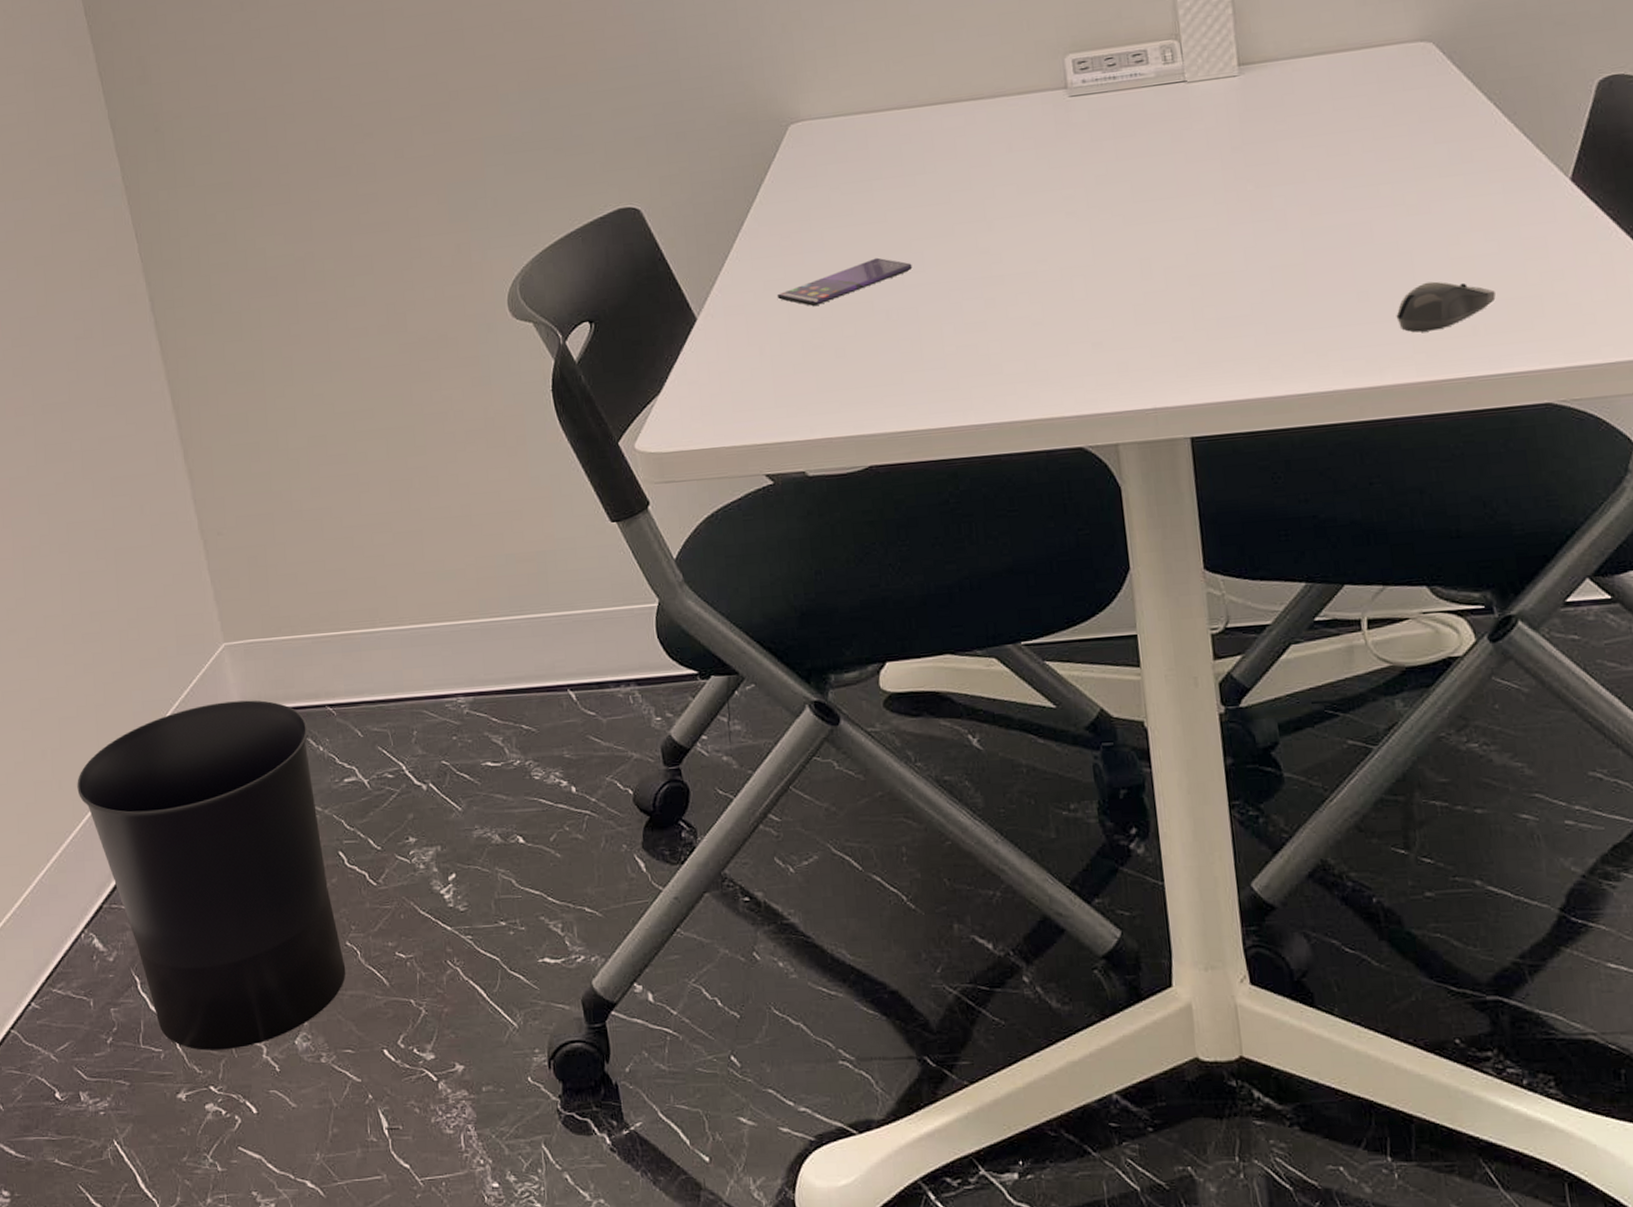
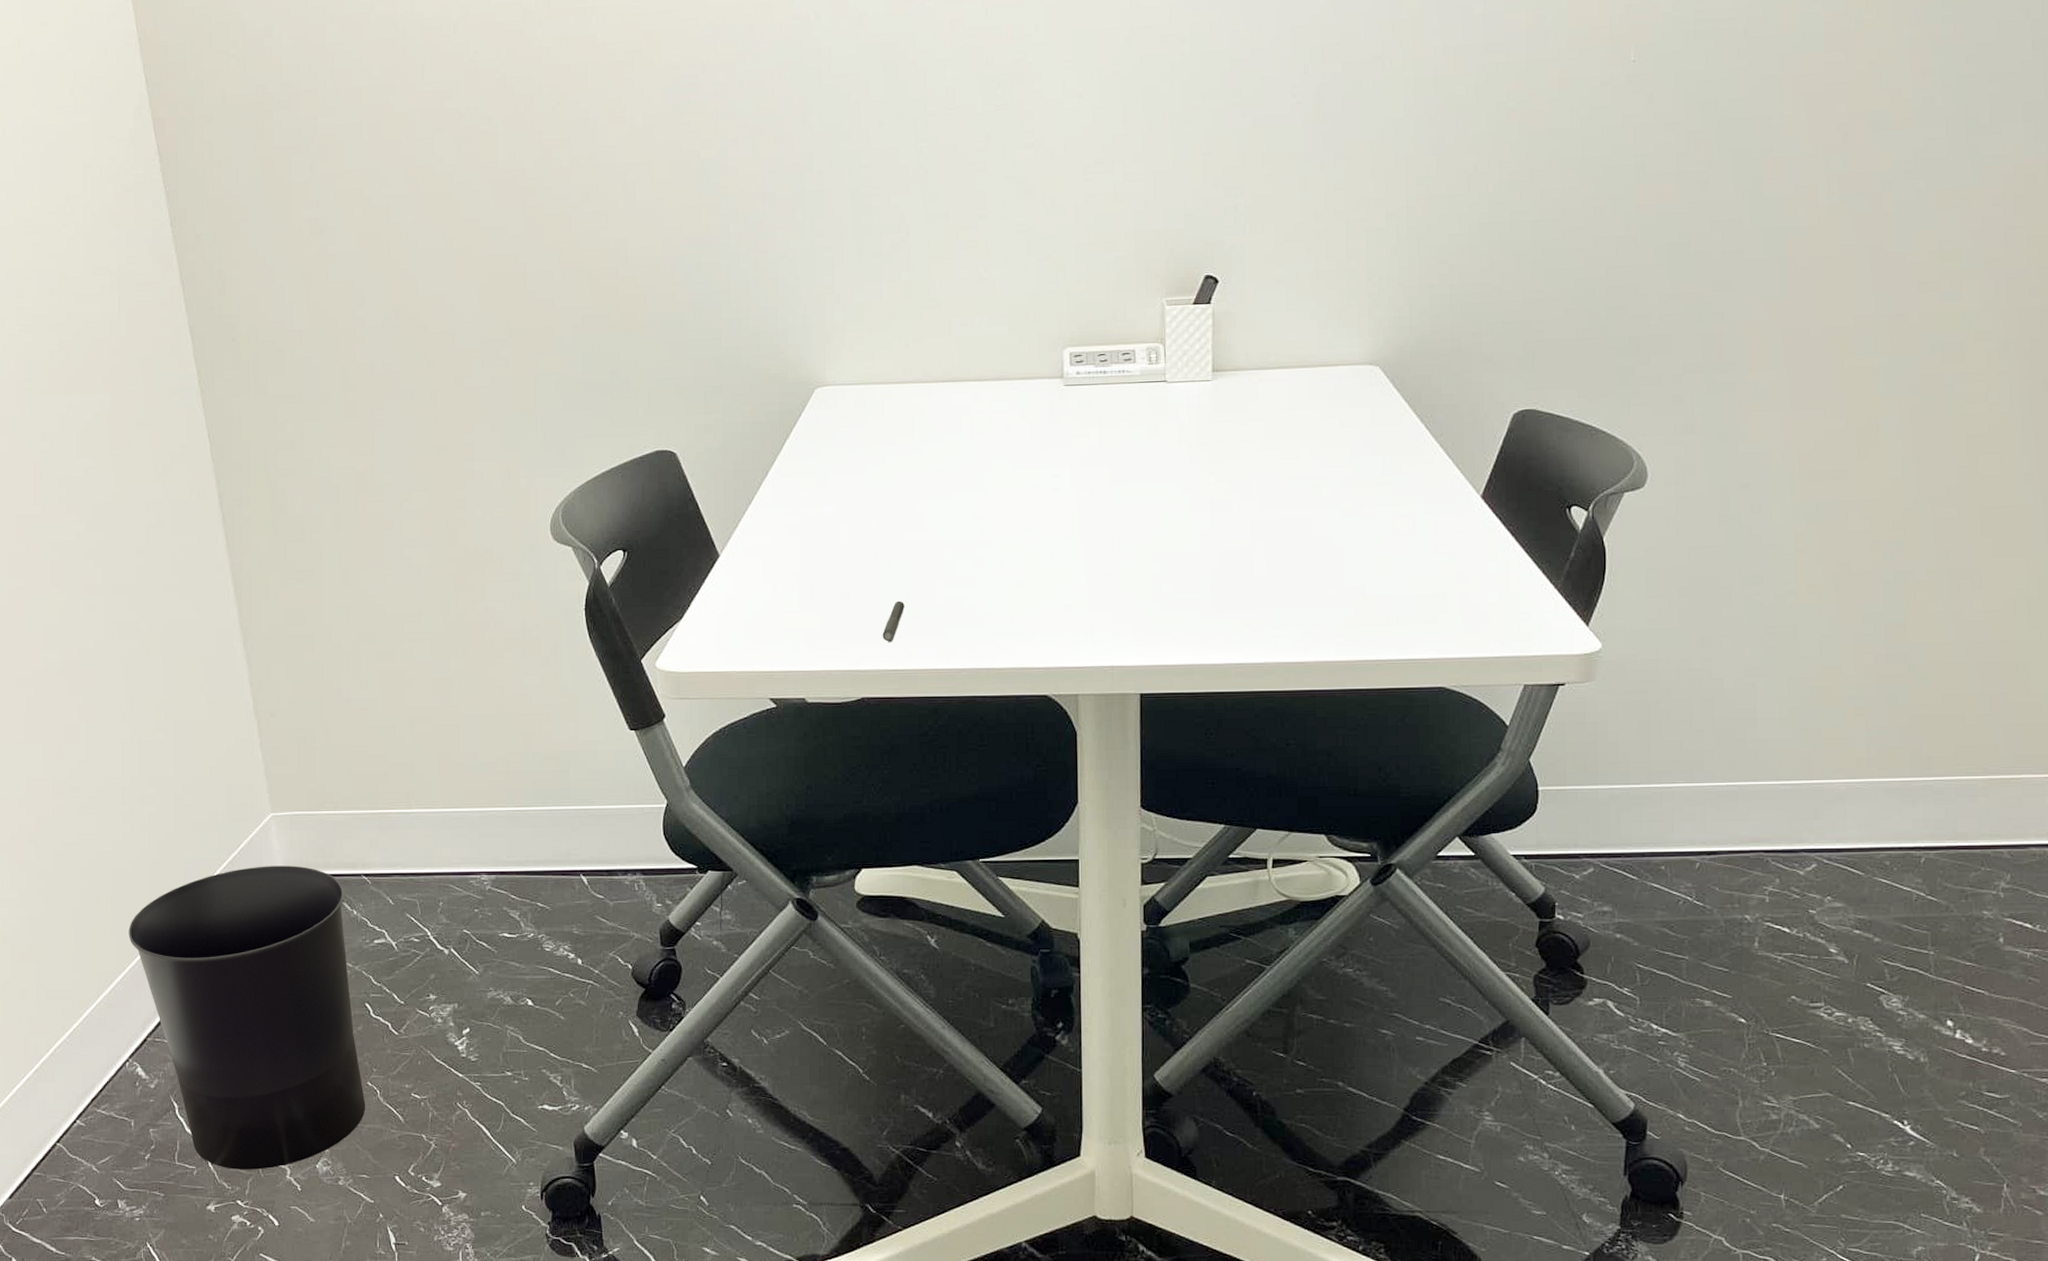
smartphone: present [776,257,913,306] -> none [792,514,914,552]
pen: none [887,353,910,402] -> present [882,600,905,643]
computer mouse: present [1396,281,1496,333] -> none [1324,575,1408,618]

